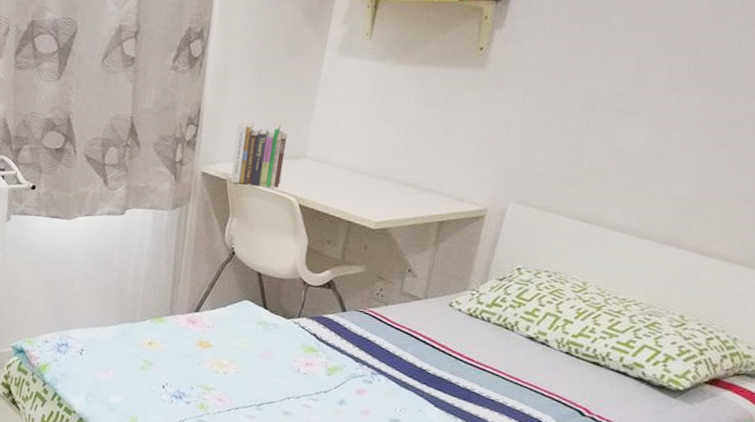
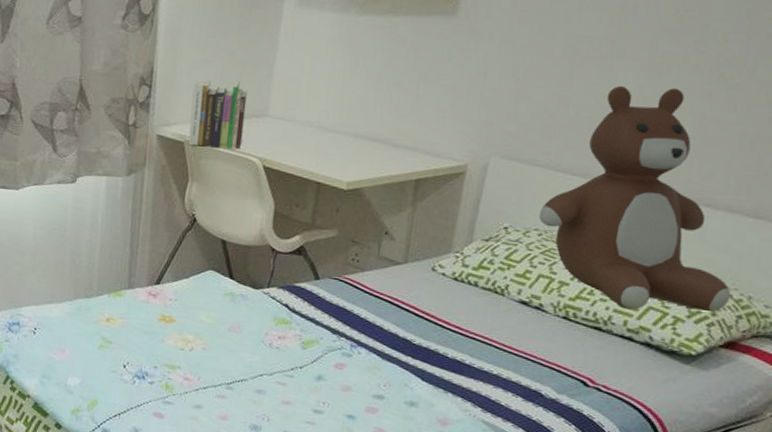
teddy bear: none [550,139,719,352] -> present [539,85,731,312]

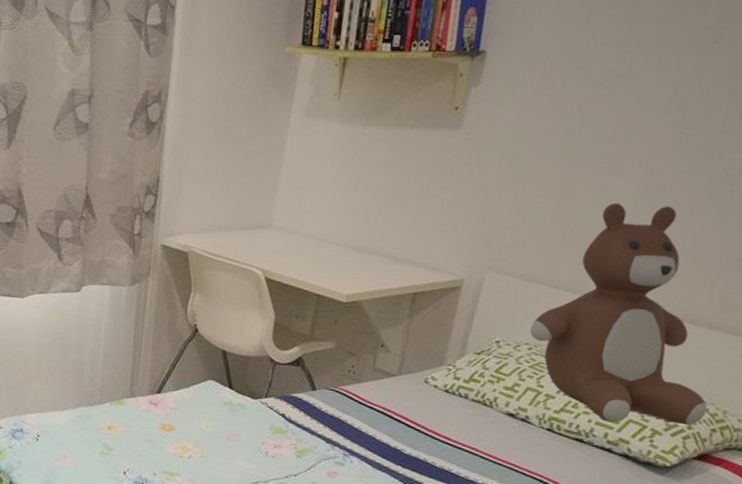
books: present [188,79,247,149] -> none [192,189,252,261]

